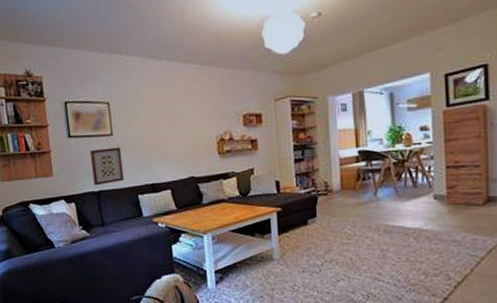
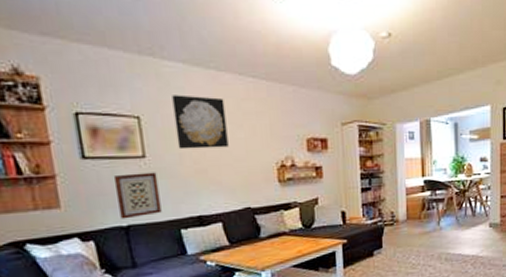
wall art: none [133,83,177,128] -> present [172,95,229,150]

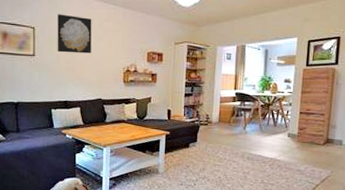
wall art: present [113,172,162,219] -> none [12,66,41,98]

